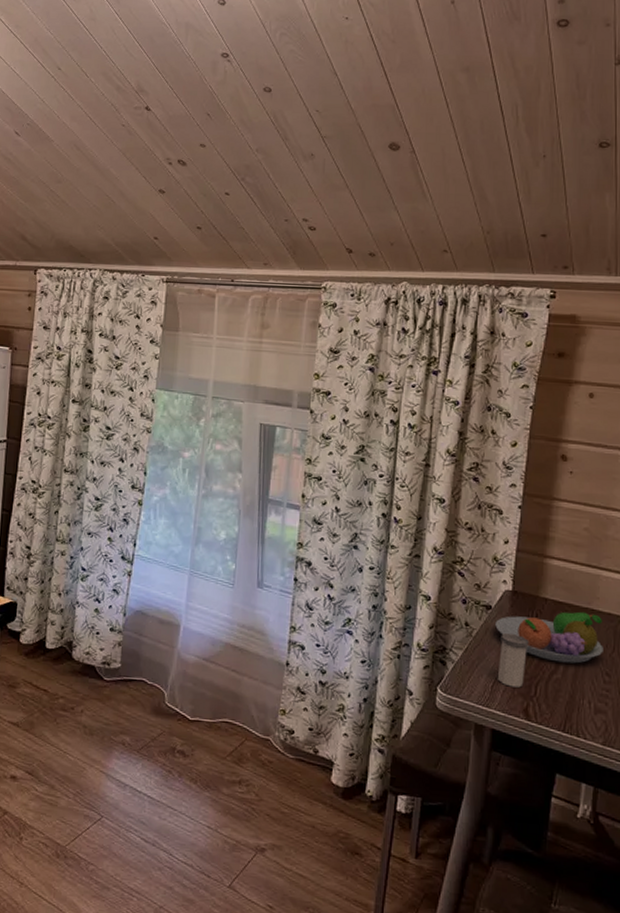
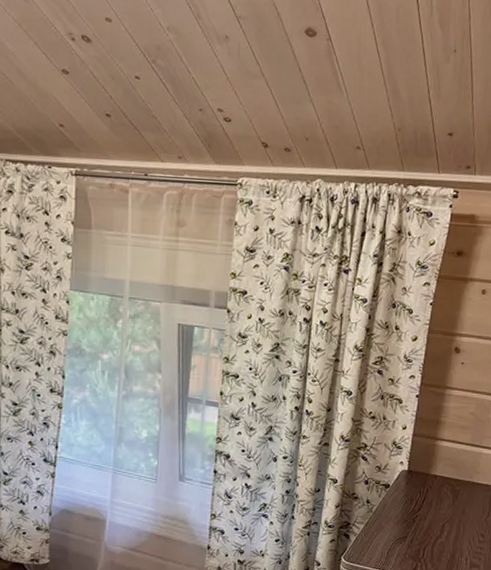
fruit bowl: present [495,611,603,664] -> none [392,484,481,528]
salt shaker: present [497,633,529,688] -> none [392,506,420,552]

